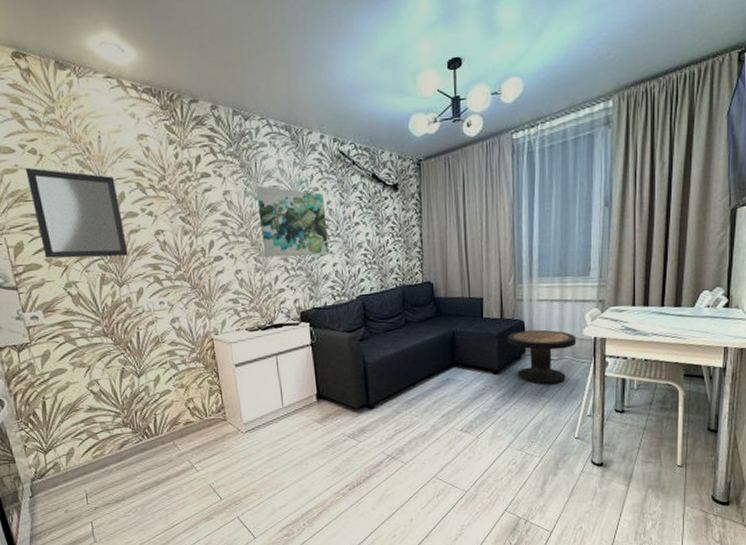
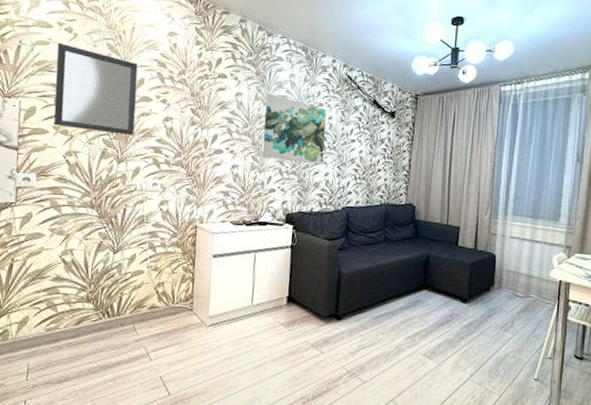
side table: present [508,329,577,385] -> none [479,263,543,321]

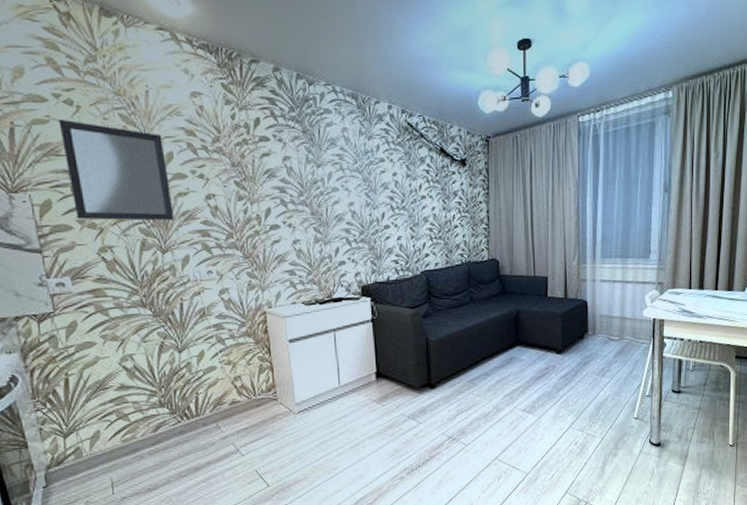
wall art: present [262,93,327,165] -> none [318,153,394,229]

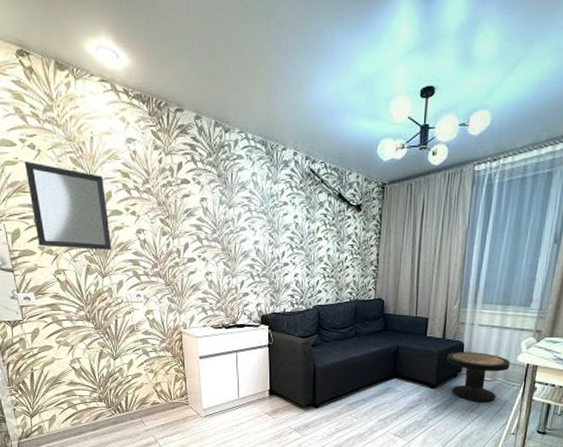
side table: none [571,310,637,365] -> present [447,351,511,403]

